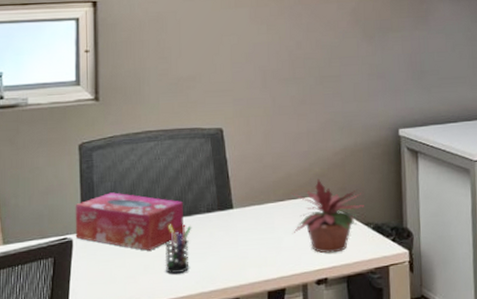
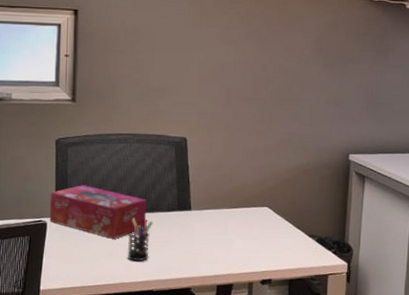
potted plant: present [290,179,364,254] -> none [242,192,311,258]

